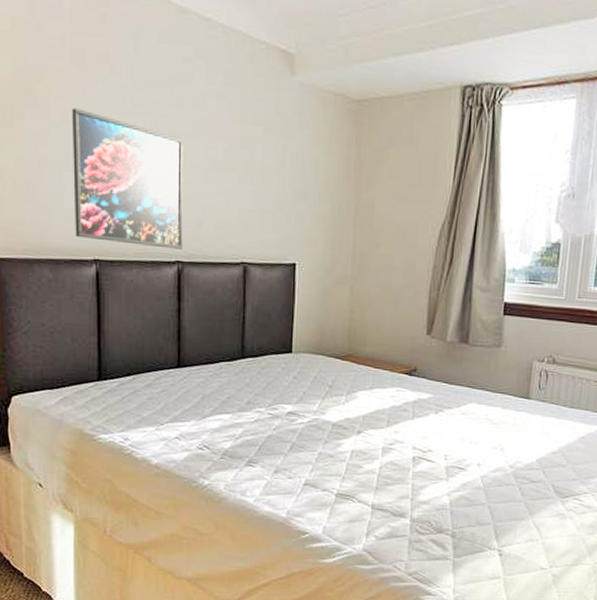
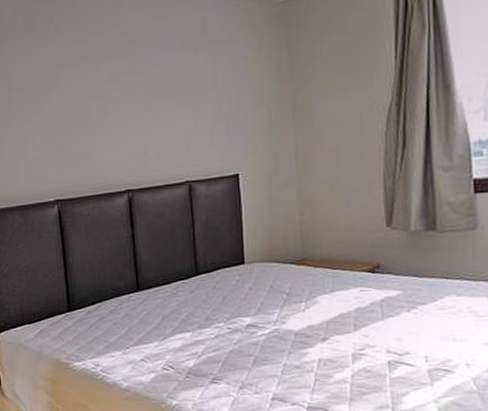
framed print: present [72,108,184,250] -> none [27,69,132,183]

